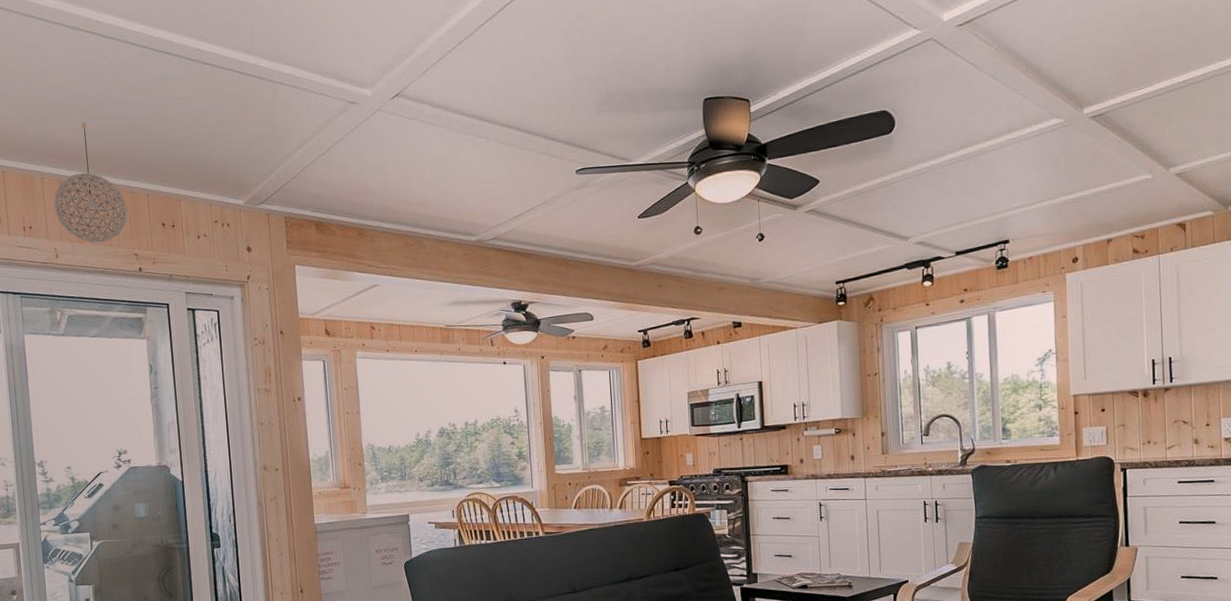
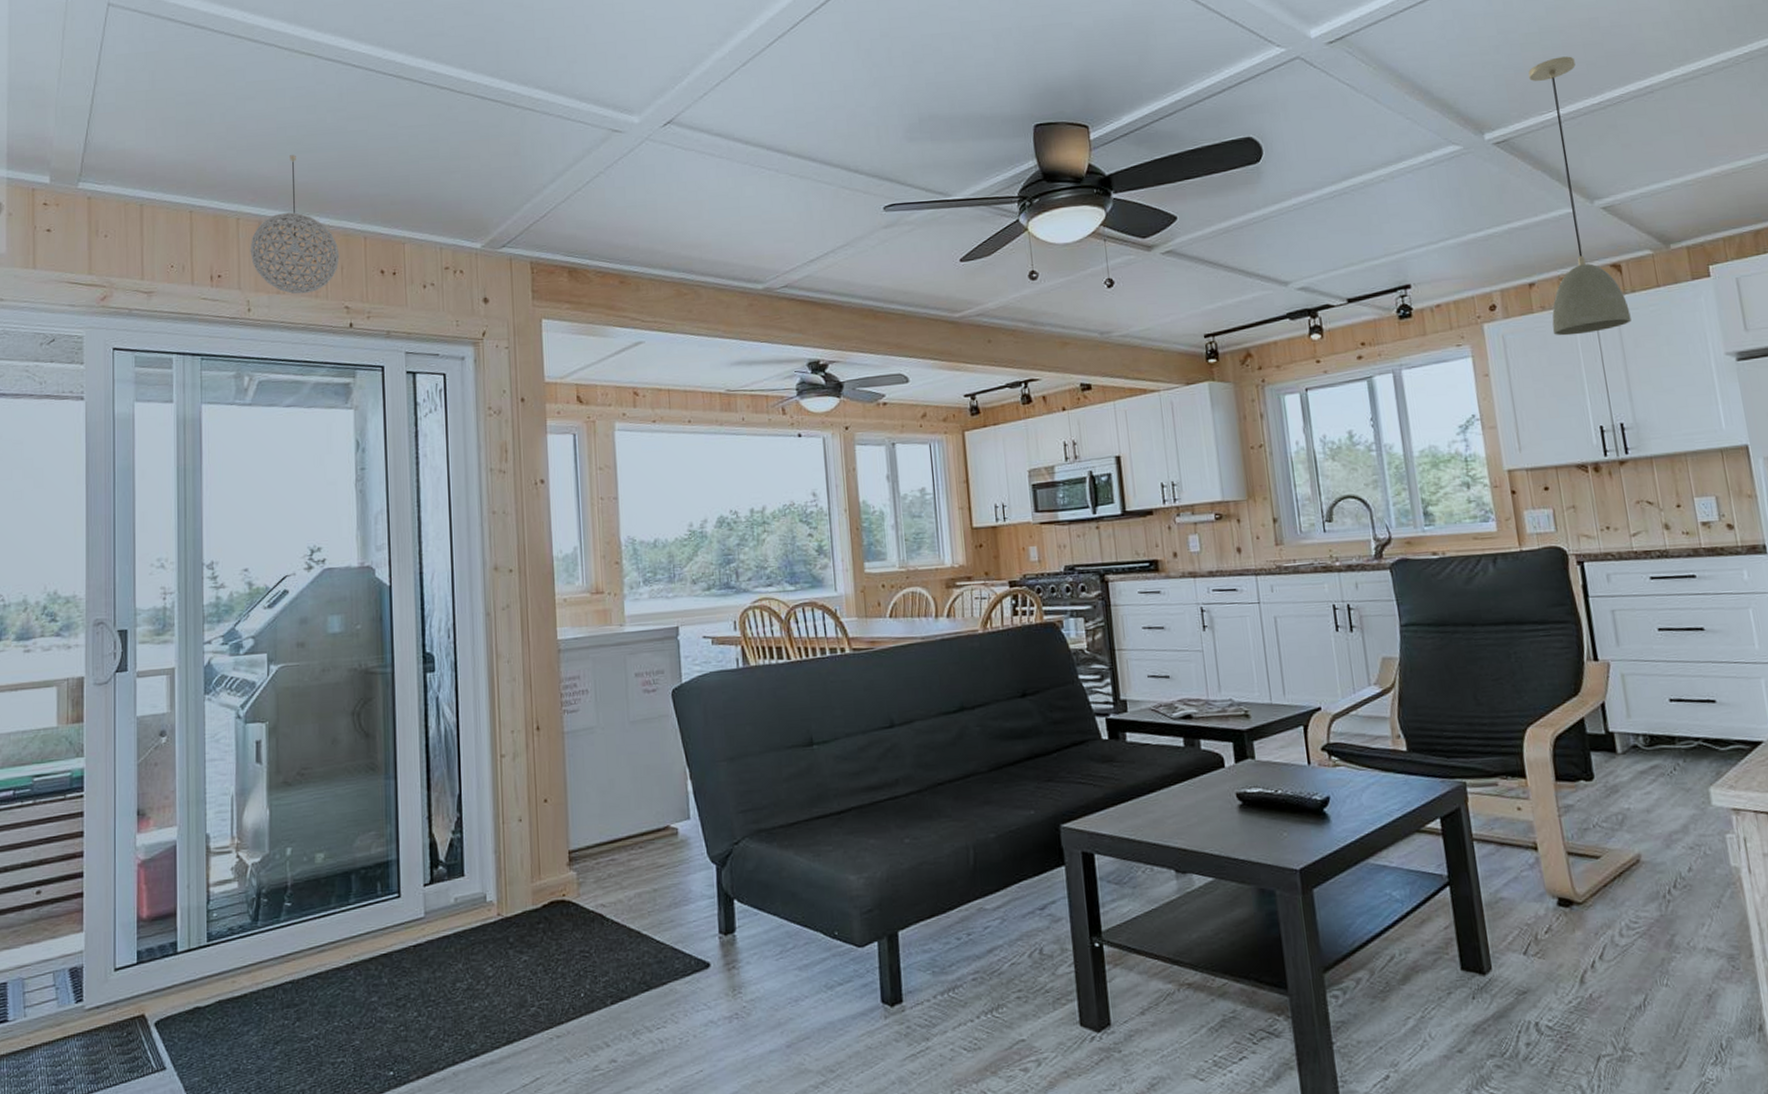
light fixture: none [1122,38,1189,284] -> present [1528,56,1632,336]

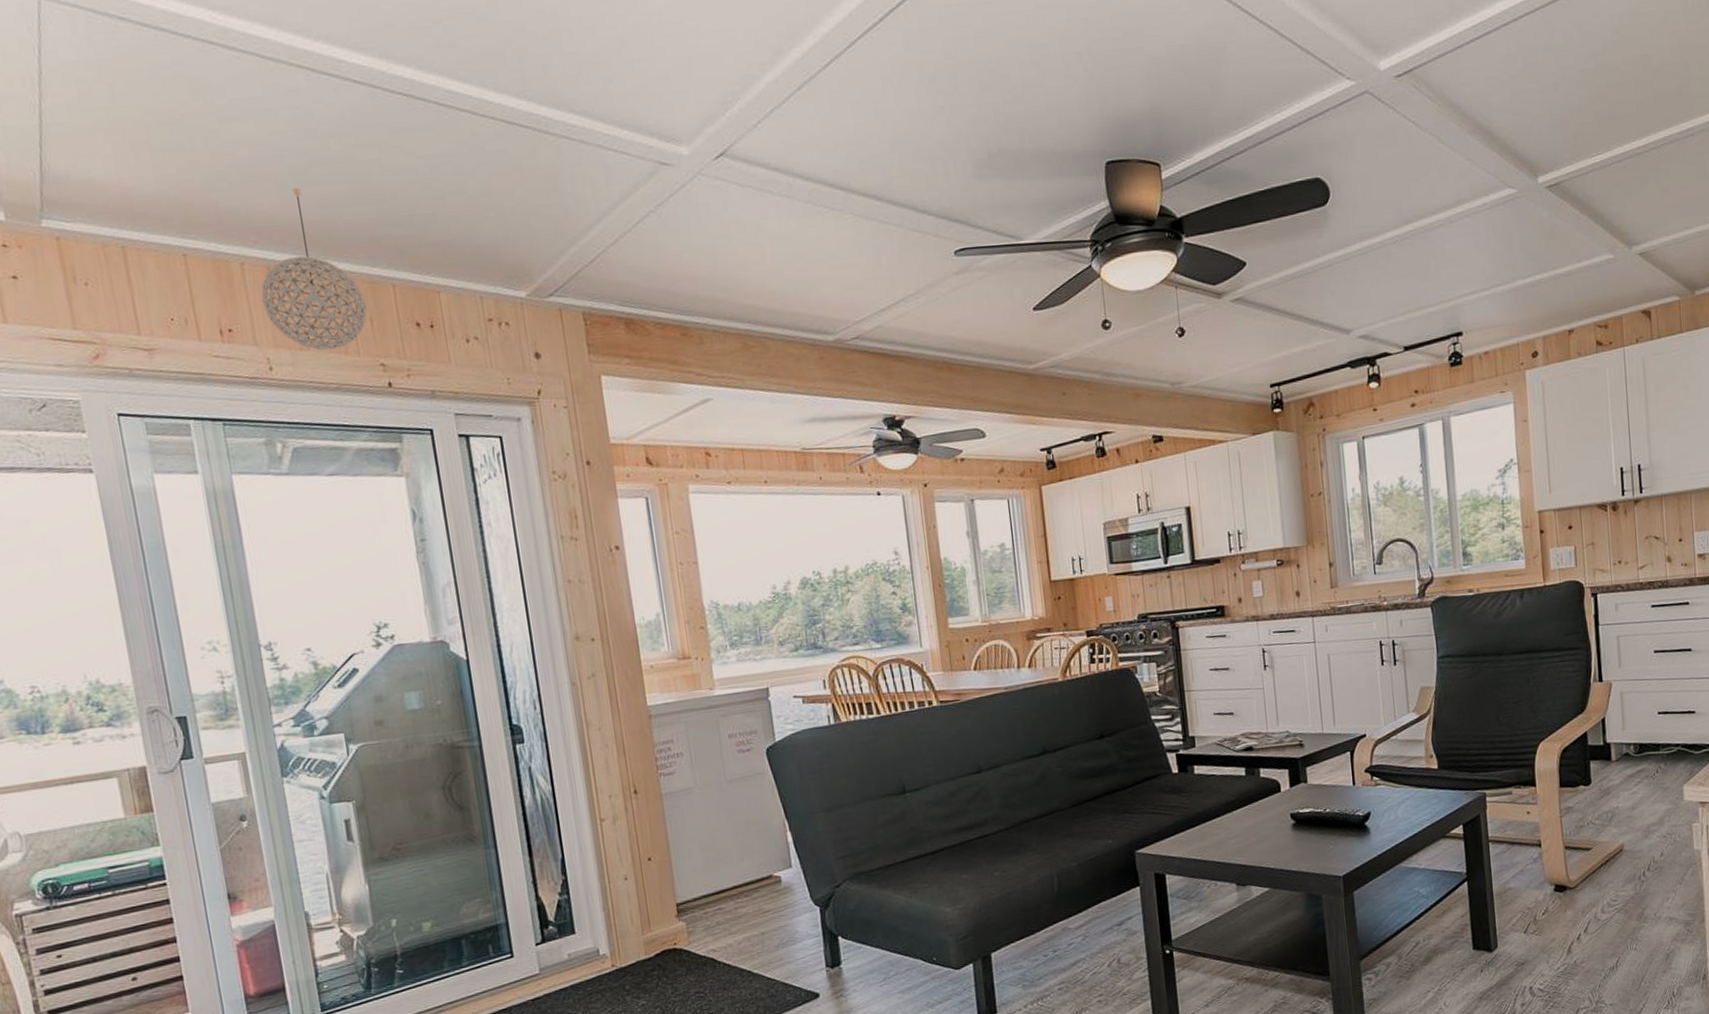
light fixture: present [1528,56,1632,336] -> none [1582,95,1655,382]

